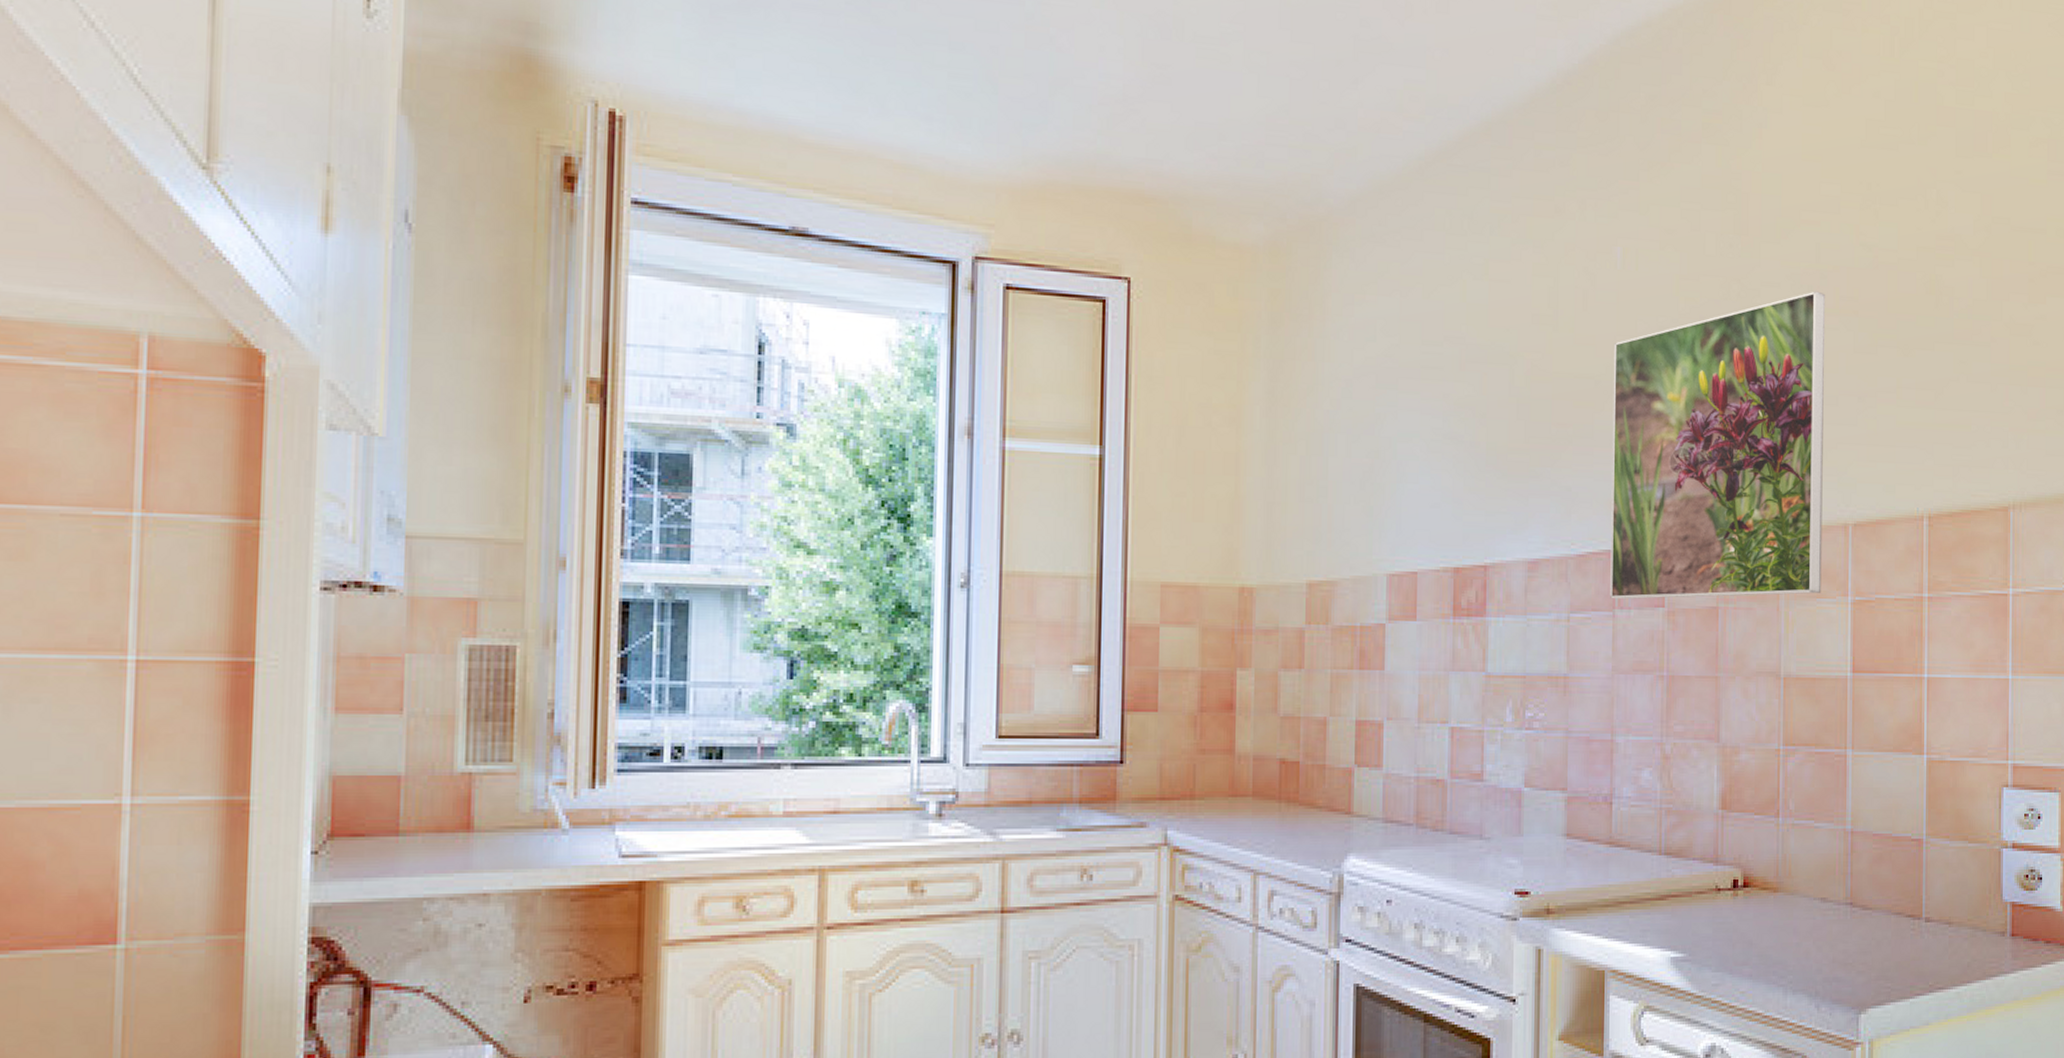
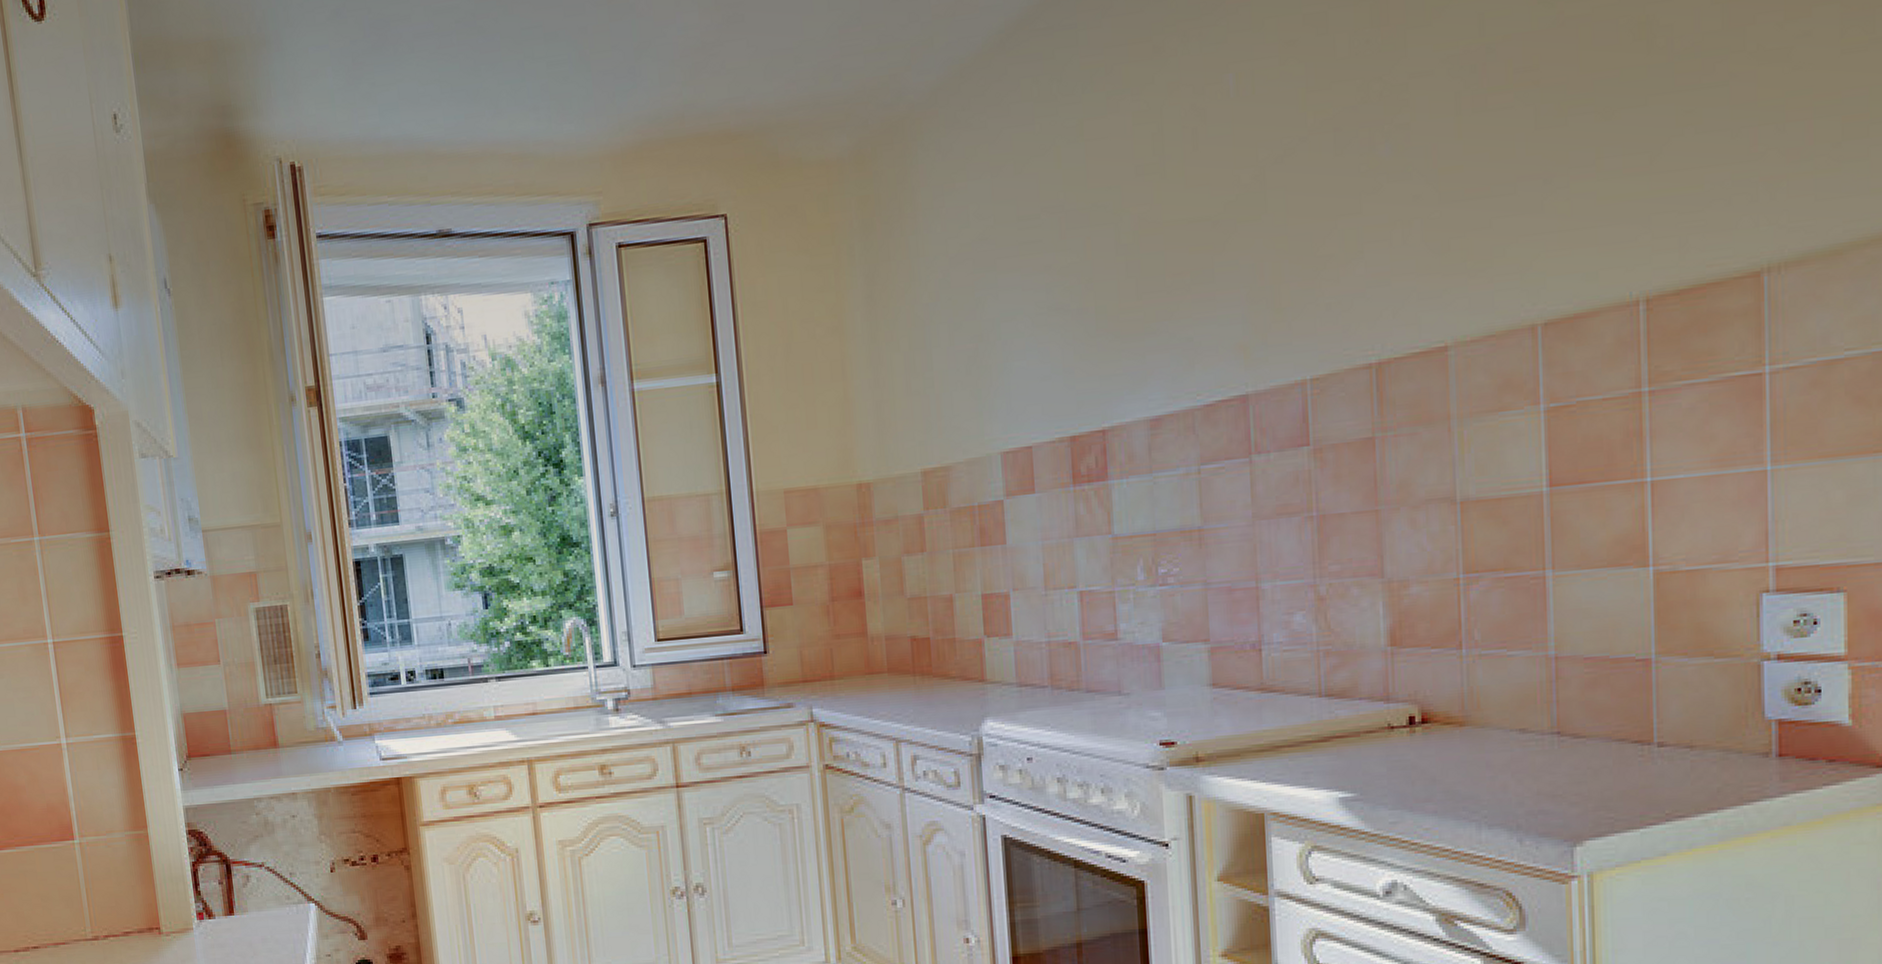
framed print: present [1610,291,1826,600] -> none [1231,69,1505,445]

